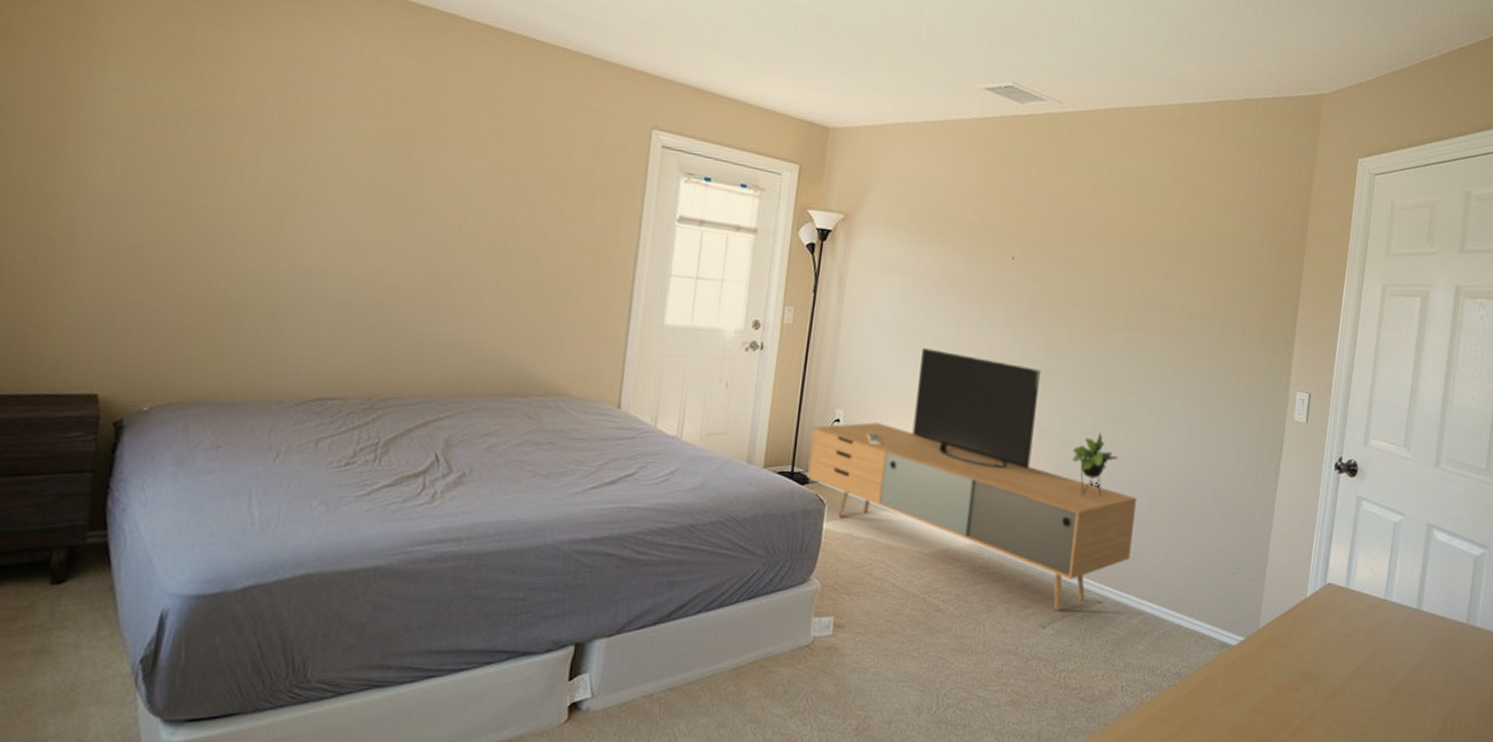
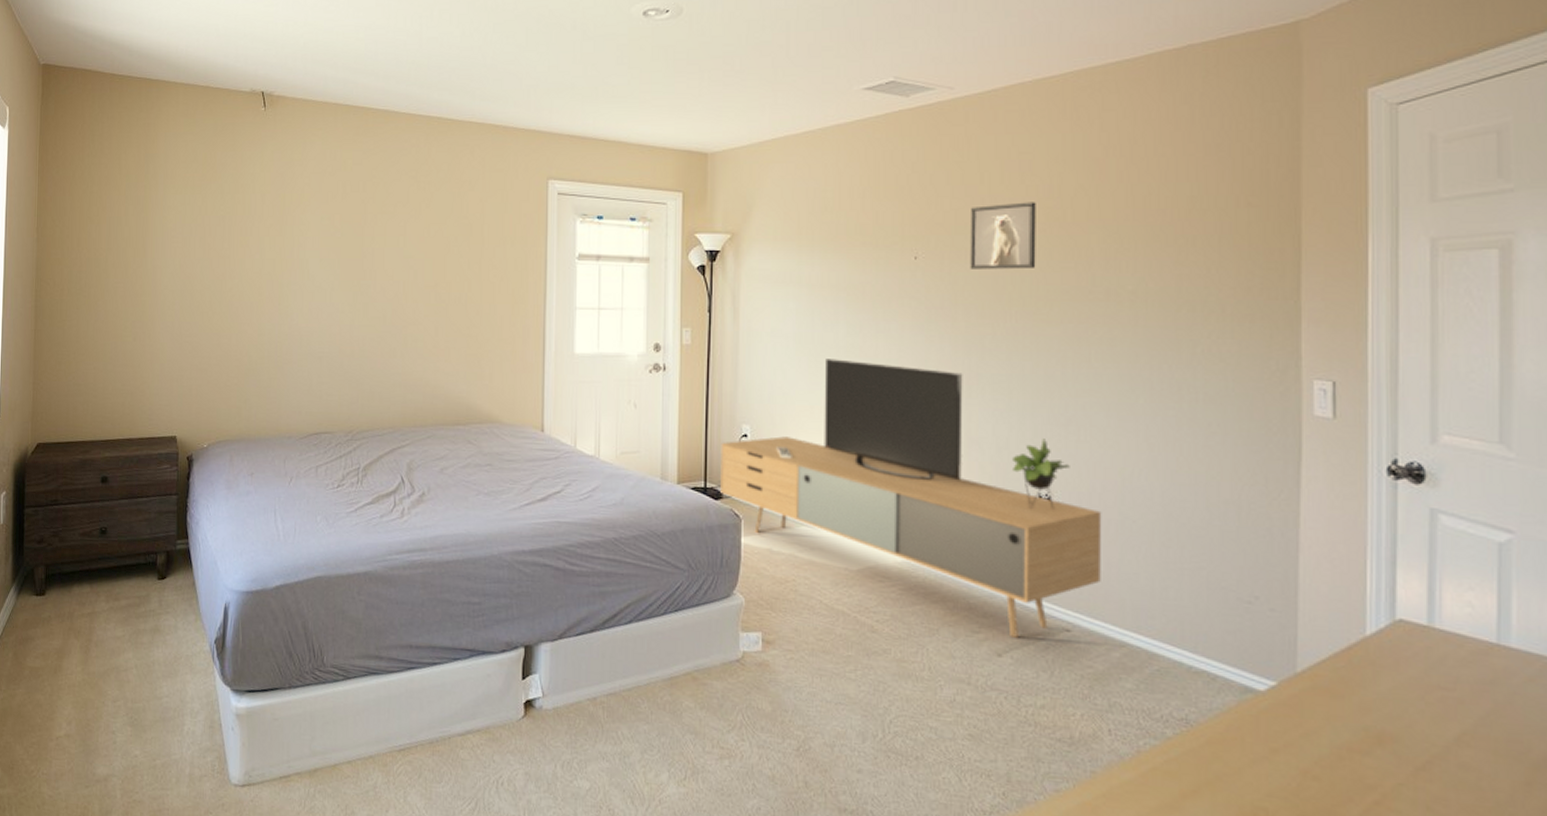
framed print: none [1057,216,1117,279] -> present [970,202,1036,270]

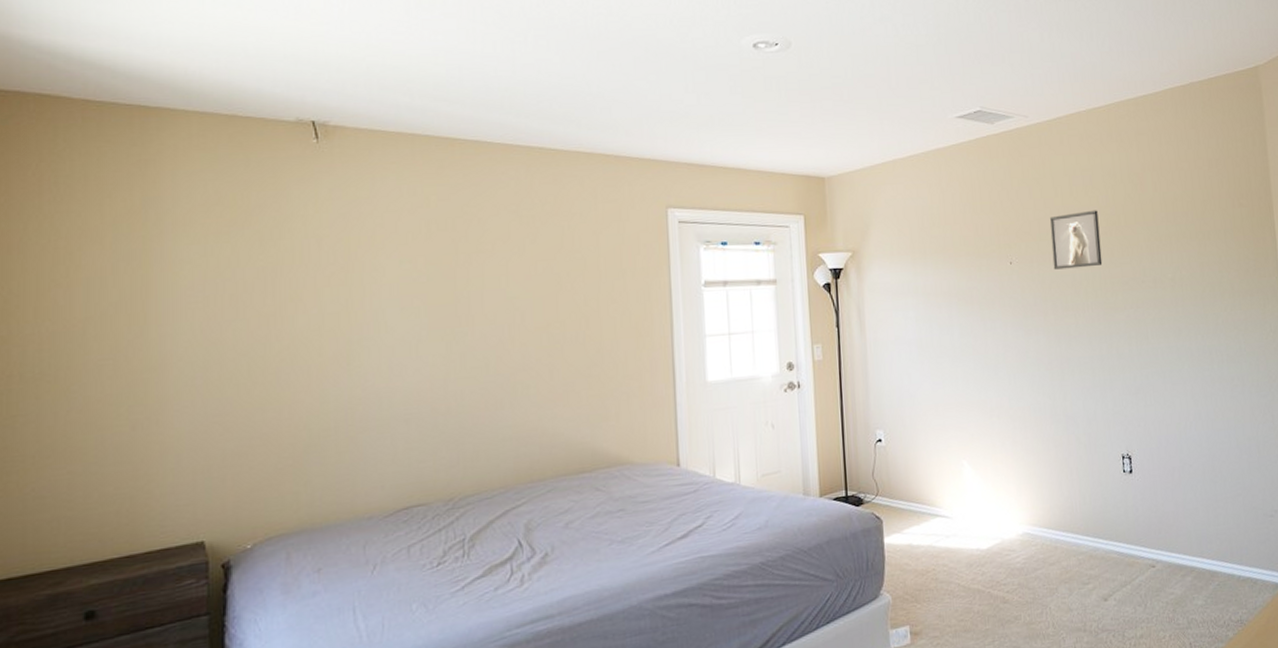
media console: present [720,359,1102,638] -> none [858,358,1173,582]

